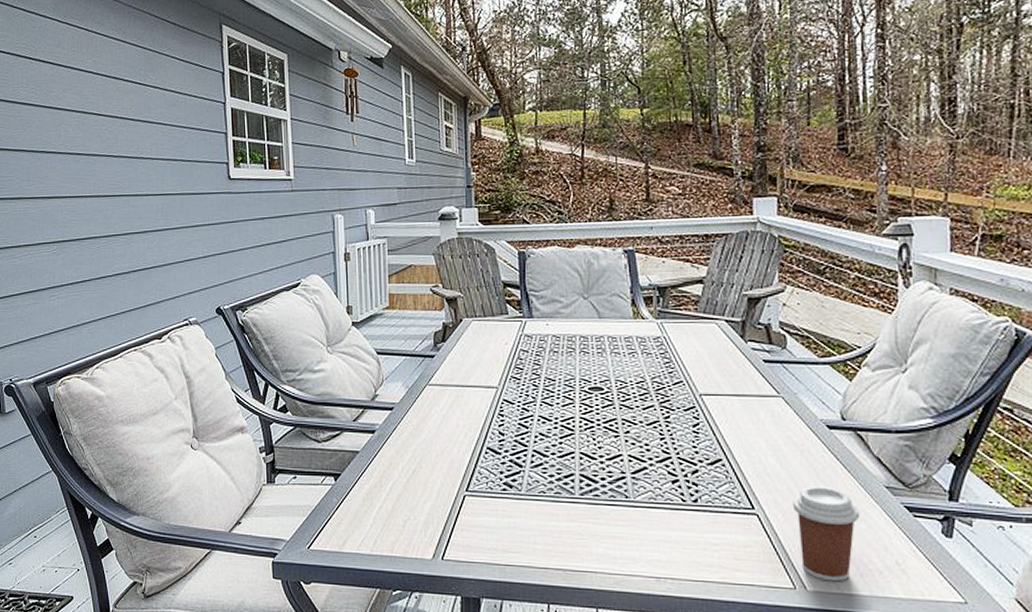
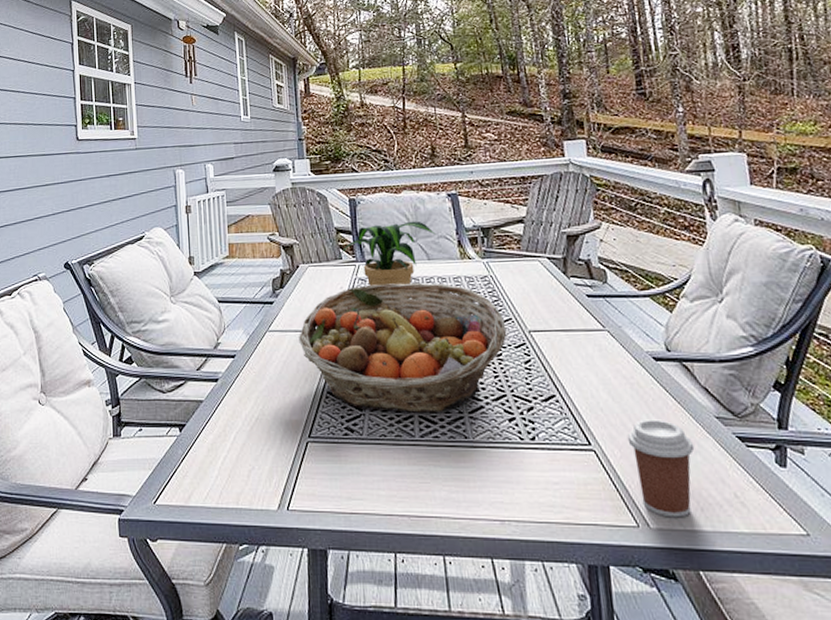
fruit basket: none [460,341,677,472] -> present [299,282,507,413]
potted plant: none [504,277,609,344] -> present [338,221,436,286]

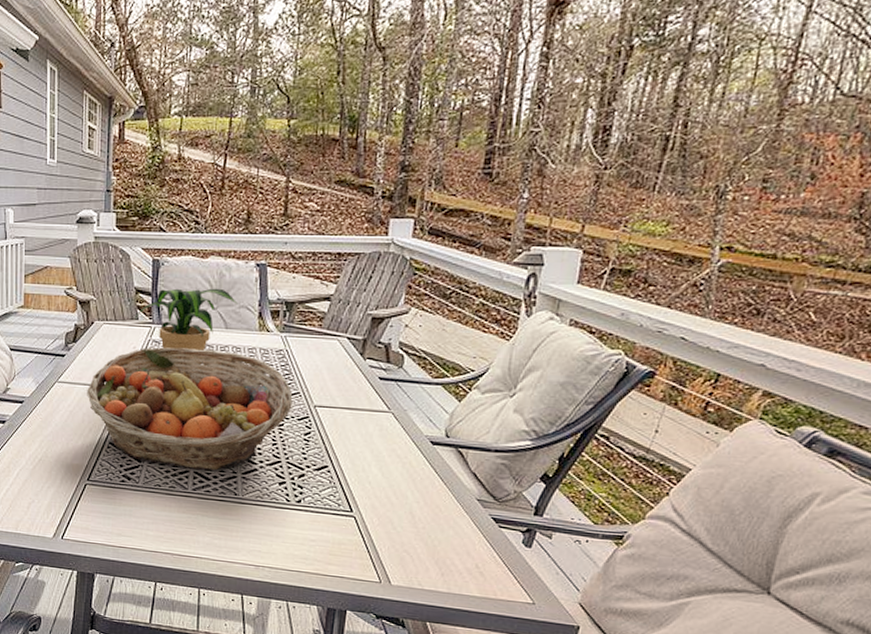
coffee cup: present [627,419,695,518] -> none [388,495,450,579]

